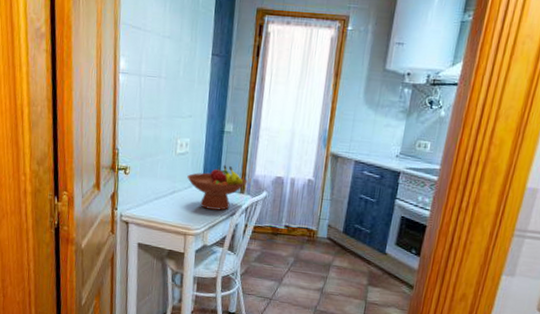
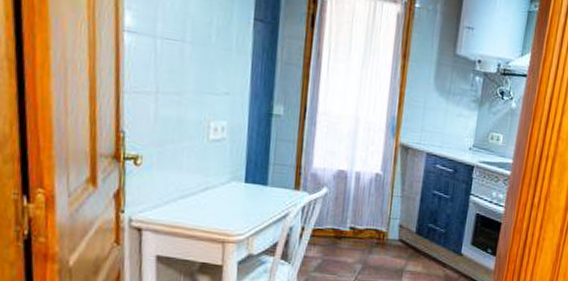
fruit bowl: present [187,164,248,211] -> none [224,154,303,211]

